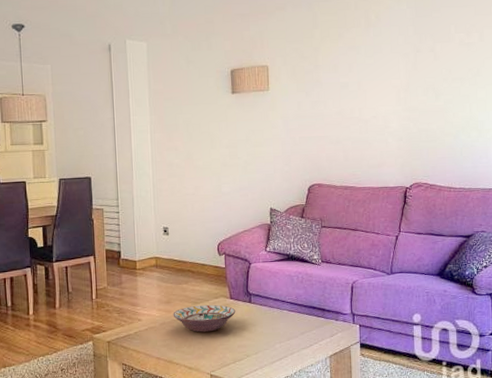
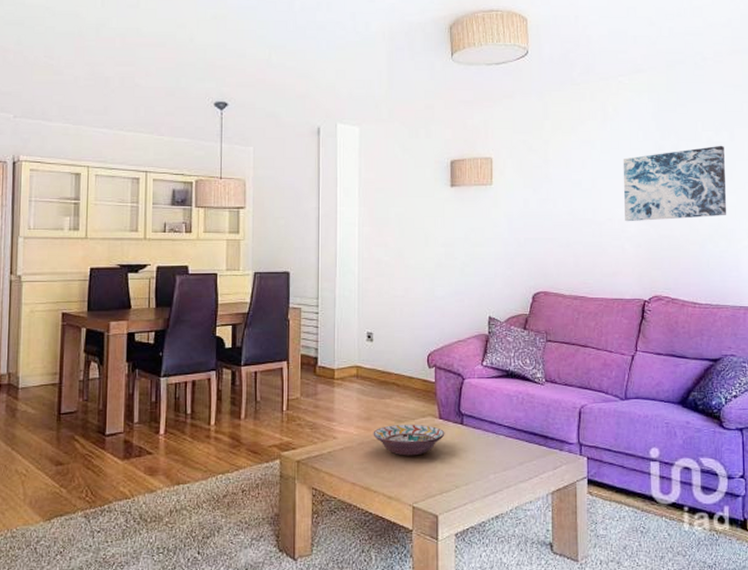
wall art: none [385,45,478,119] -> present [622,145,727,222]

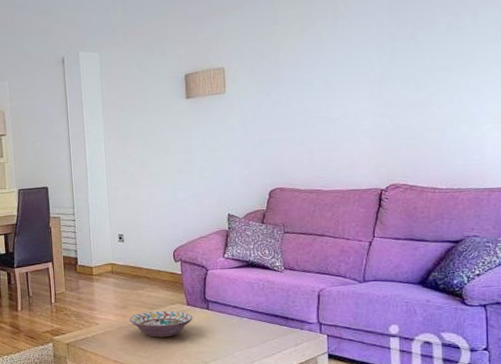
wall art: present [622,145,727,222] -> none [356,29,470,116]

